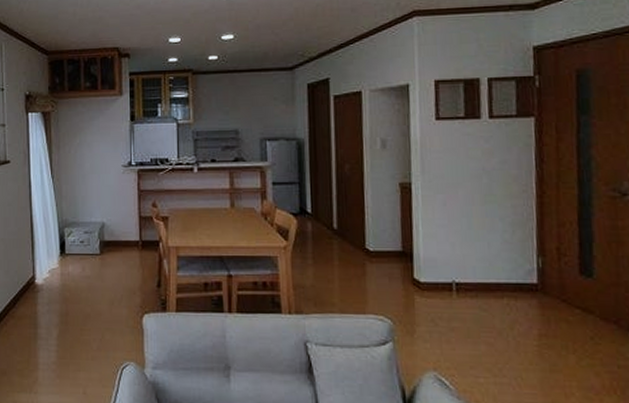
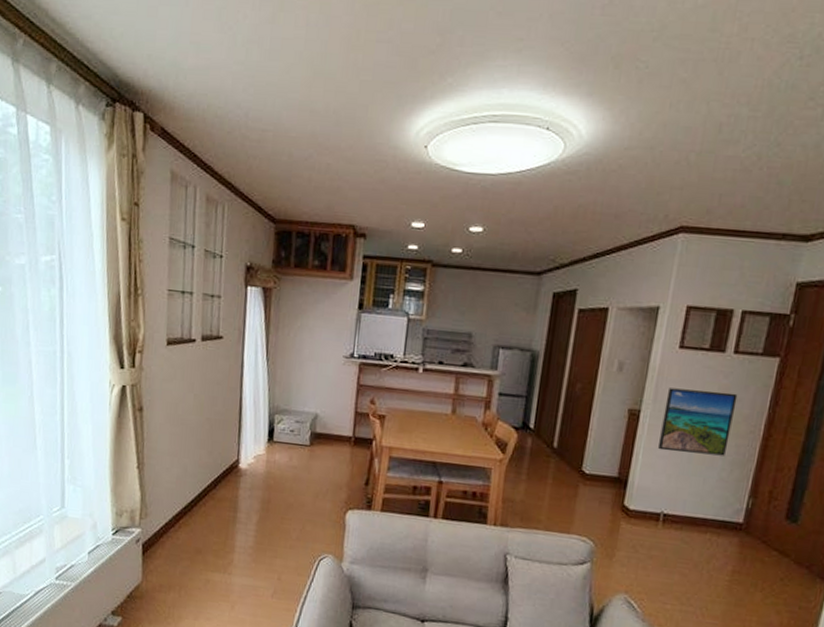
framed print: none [433,156,504,219] -> present [657,388,738,456]

